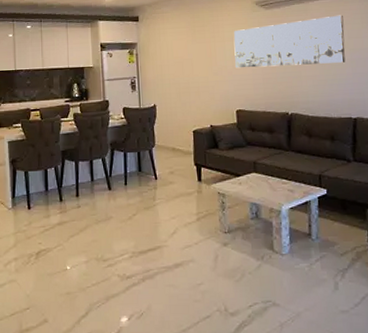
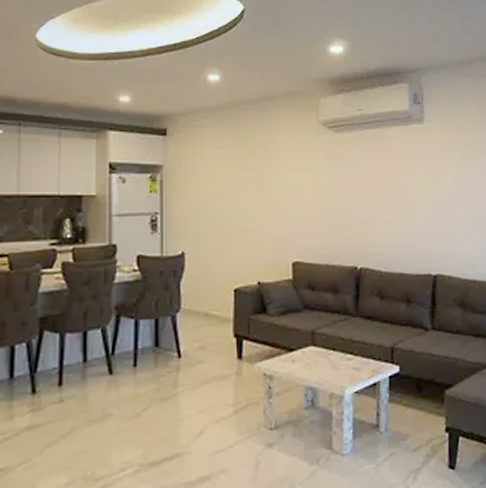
wall art: present [234,15,346,68] -> none [293,146,426,207]

